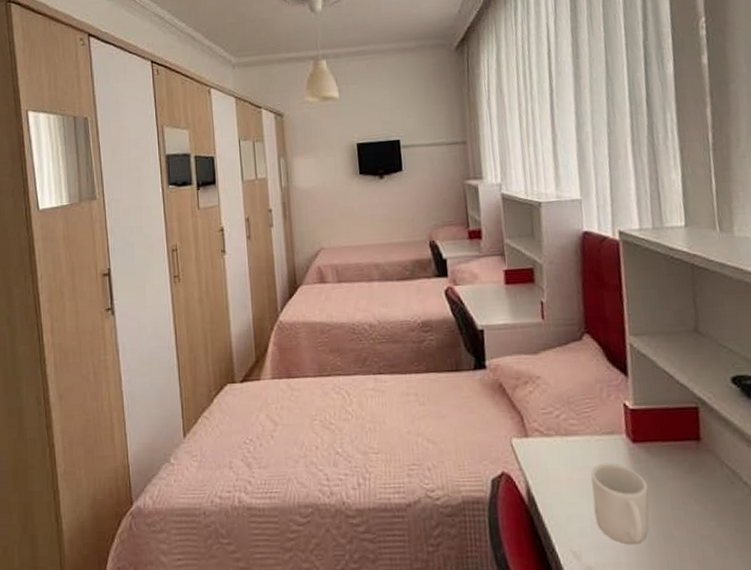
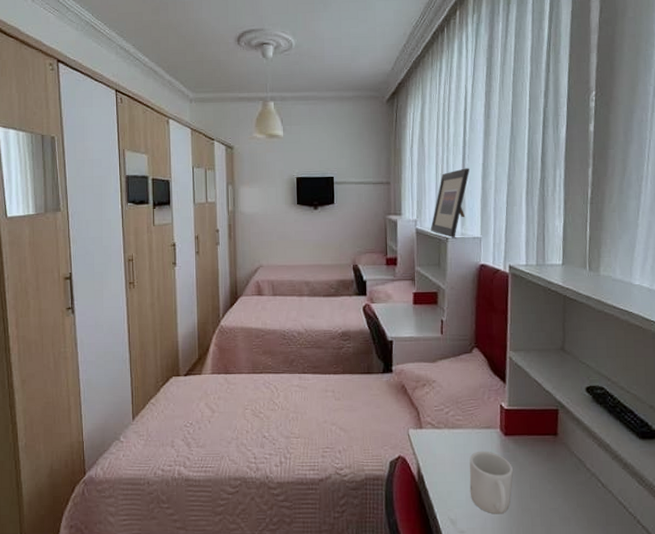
picture frame: none [518,118,560,203] -> present [430,168,470,239]

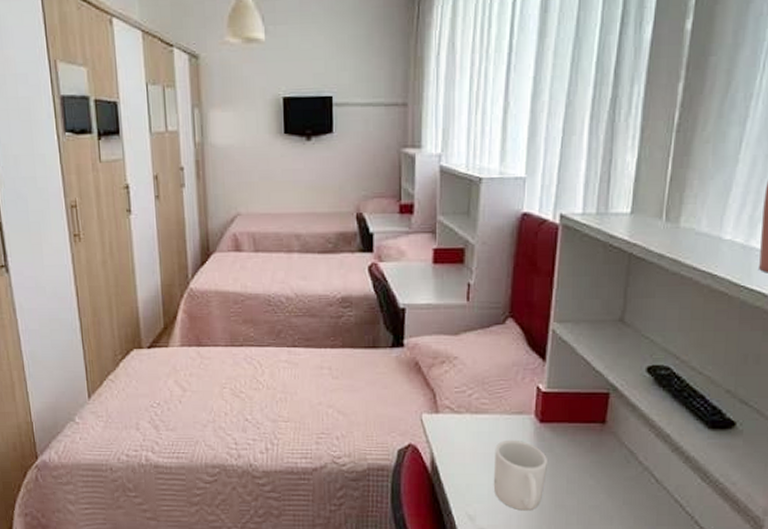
picture frame: present [430,168,470,239] -> none [458,83,515,179]

